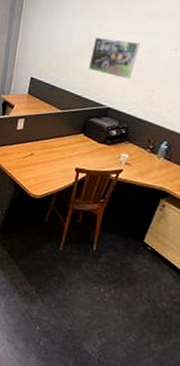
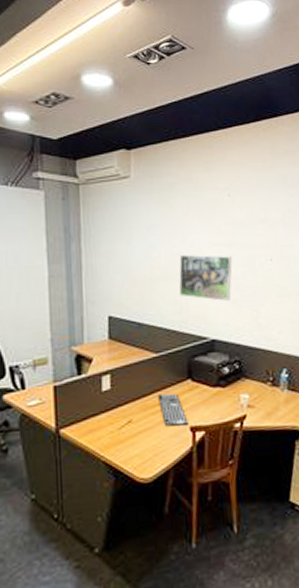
keyboard: none [55,140,75,166] -> present [158,393,189,427]

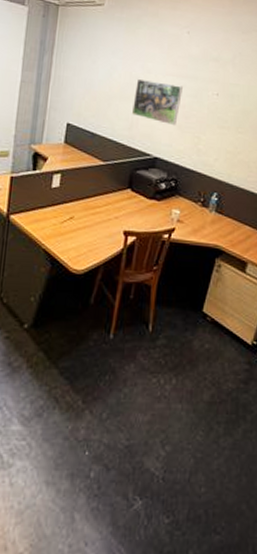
keyboard: present [158,393,189,427] -> none [99,198,123,229]

